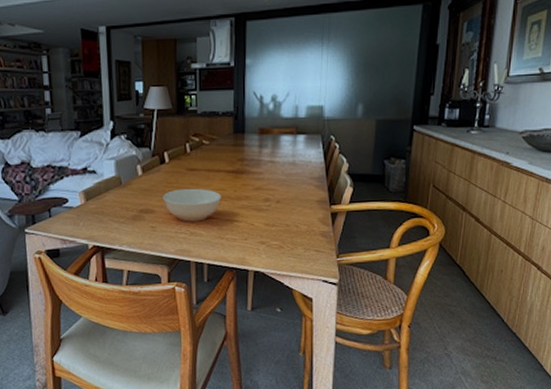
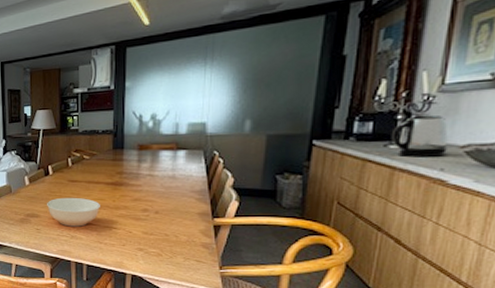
kettle: none [472,103,512,142] -> present [391,114,448,158]

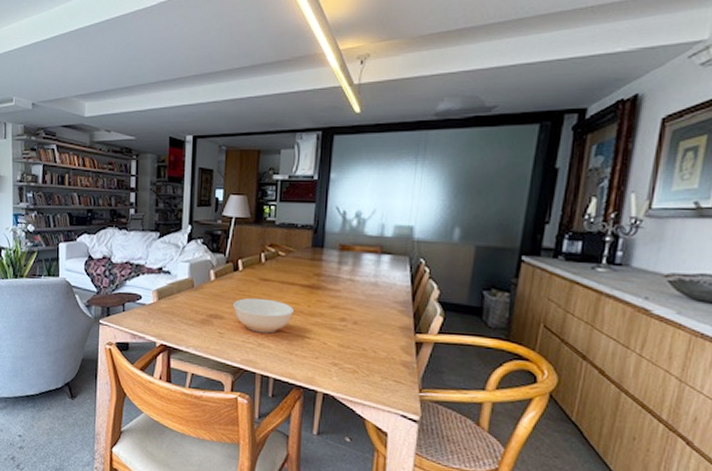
kettle: present [391,114,448,158] -> none [599,239,654,284]

